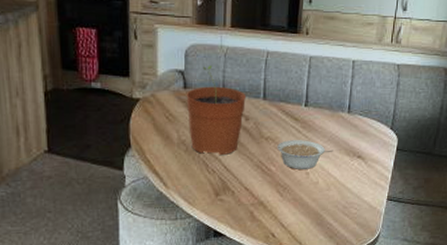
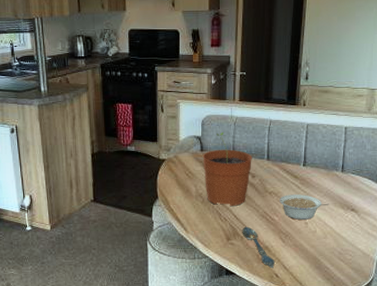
spoon: none [233,179,271,227] -> present [242,226,275,268]

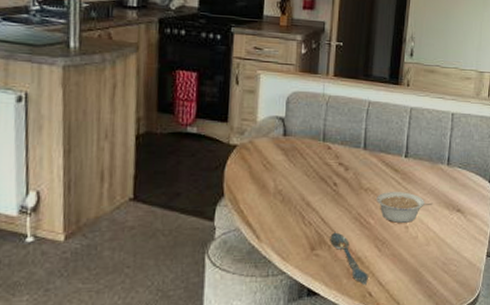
plant pot: present [202,131,252,206] -> none [285,112,346,206]

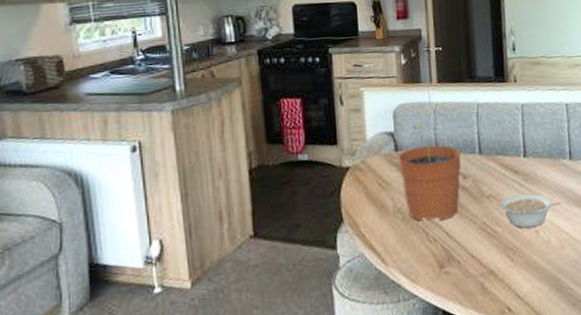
plant pot: none [285,112,346,206] -> present [398,123,461,221]
spoon: present [330,232,368,285] -> none [458,246,505,300]

